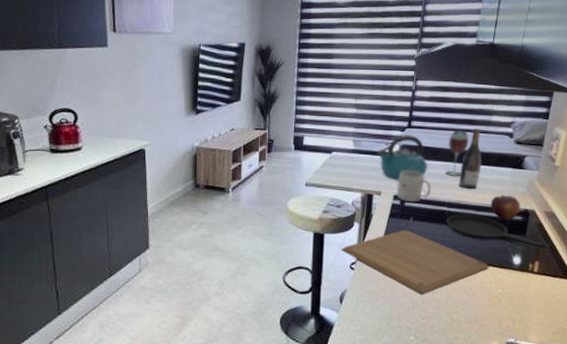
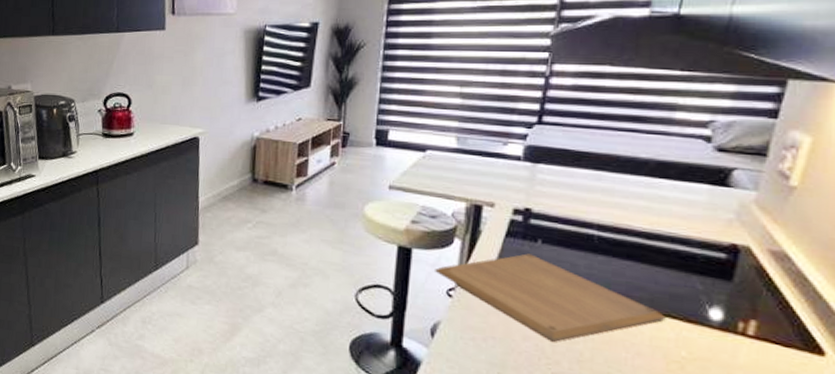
kettle: present [377,135,429,180] -> none [490,133,569,190]
mug: present [396,170,432,202] -> none [517,177,572,220]
wineglass: present [446,129,469,176] -> none [596,128,635,191]
frying pan: present [446,214,548,250] -> none [595,241,775,306]
wine bottle: present [459,129,482,189] -> none [616,128,656,209]
fruit: present [490,195,521,220] -> none [669,220,724,257]

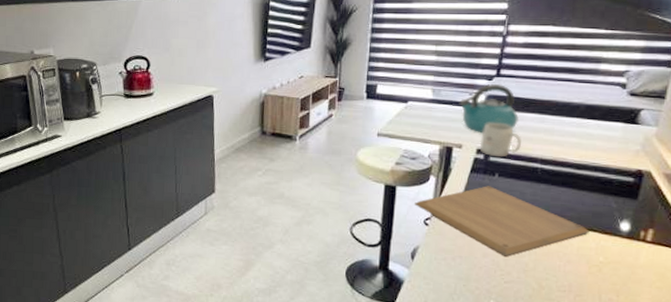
kettle: none [490,133,569,190] -> present [459,84,520,133]
mug: none [517,177,572,220] -> present [480,122,522,157]

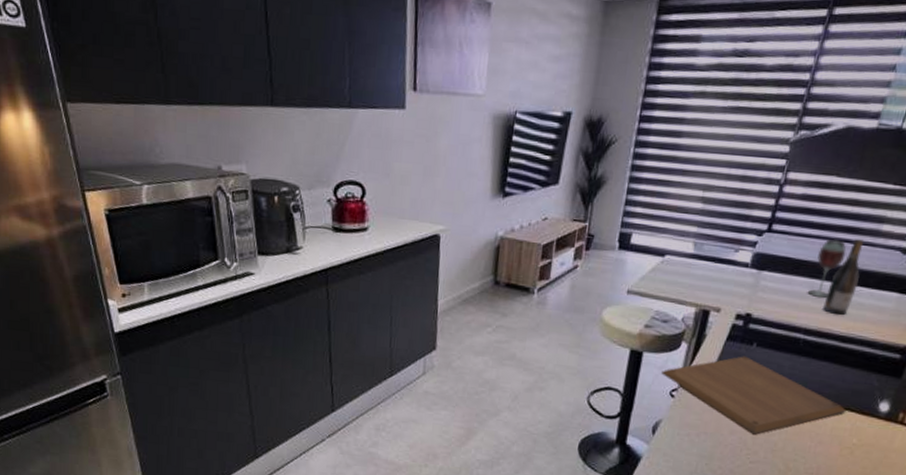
kettle: present [459,84,520,133] -> none [722,240,787,296]
mug: present [480,122,522,157] -> none [740,284,786,325]
wineglass: none [540,79,570,130] -> present [808,238,847,298]
wine bottle: none [555,78,586,145] -> present [823,239,864,315]

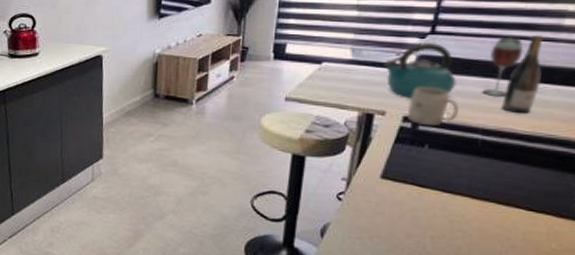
chopping board: present [661,356,847,435] -> none [326,158,541,238]
kettle: none [722,240,787,296] -> present [383,43,458,98]
mug: none [740,284,786,325] -> present [407,86,459,126]

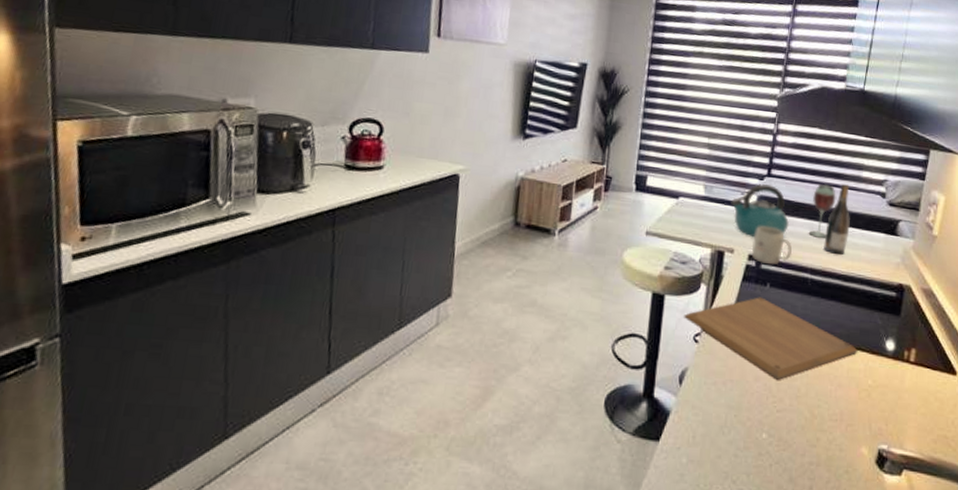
chopping board: none [326,158,541,238] -> present [684,297,858,380]

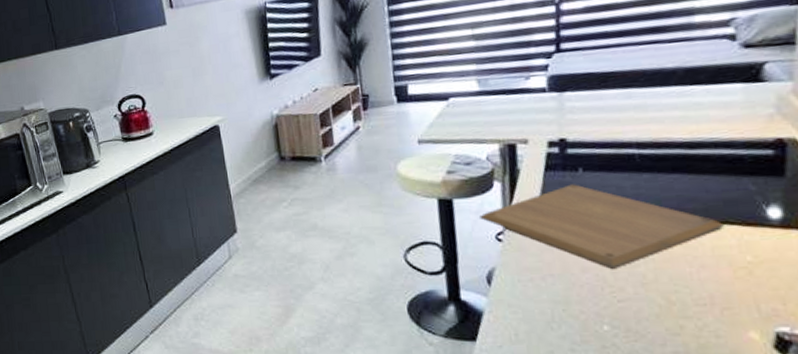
kettle: present [731,184,790,237] -> none [514,61,598,122]
mug: present [751,225,793,265] -> none [550,106,608,148]
wineglass: present [809,183,836,238] -> none [624,42,660,107]
wine bottle: present [824,184,850,255] -> none [649,37,687,121]

